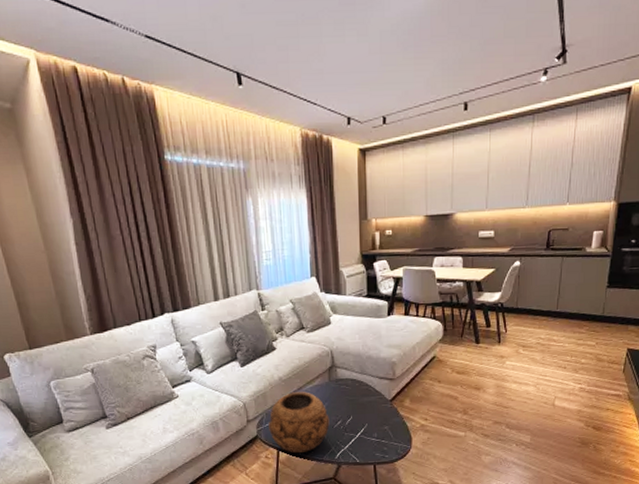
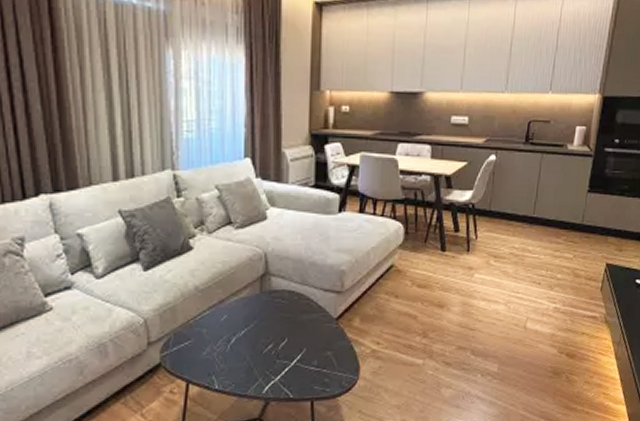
decorative bowl: present [268,392,330,453] -> none [177,306,258,386]

